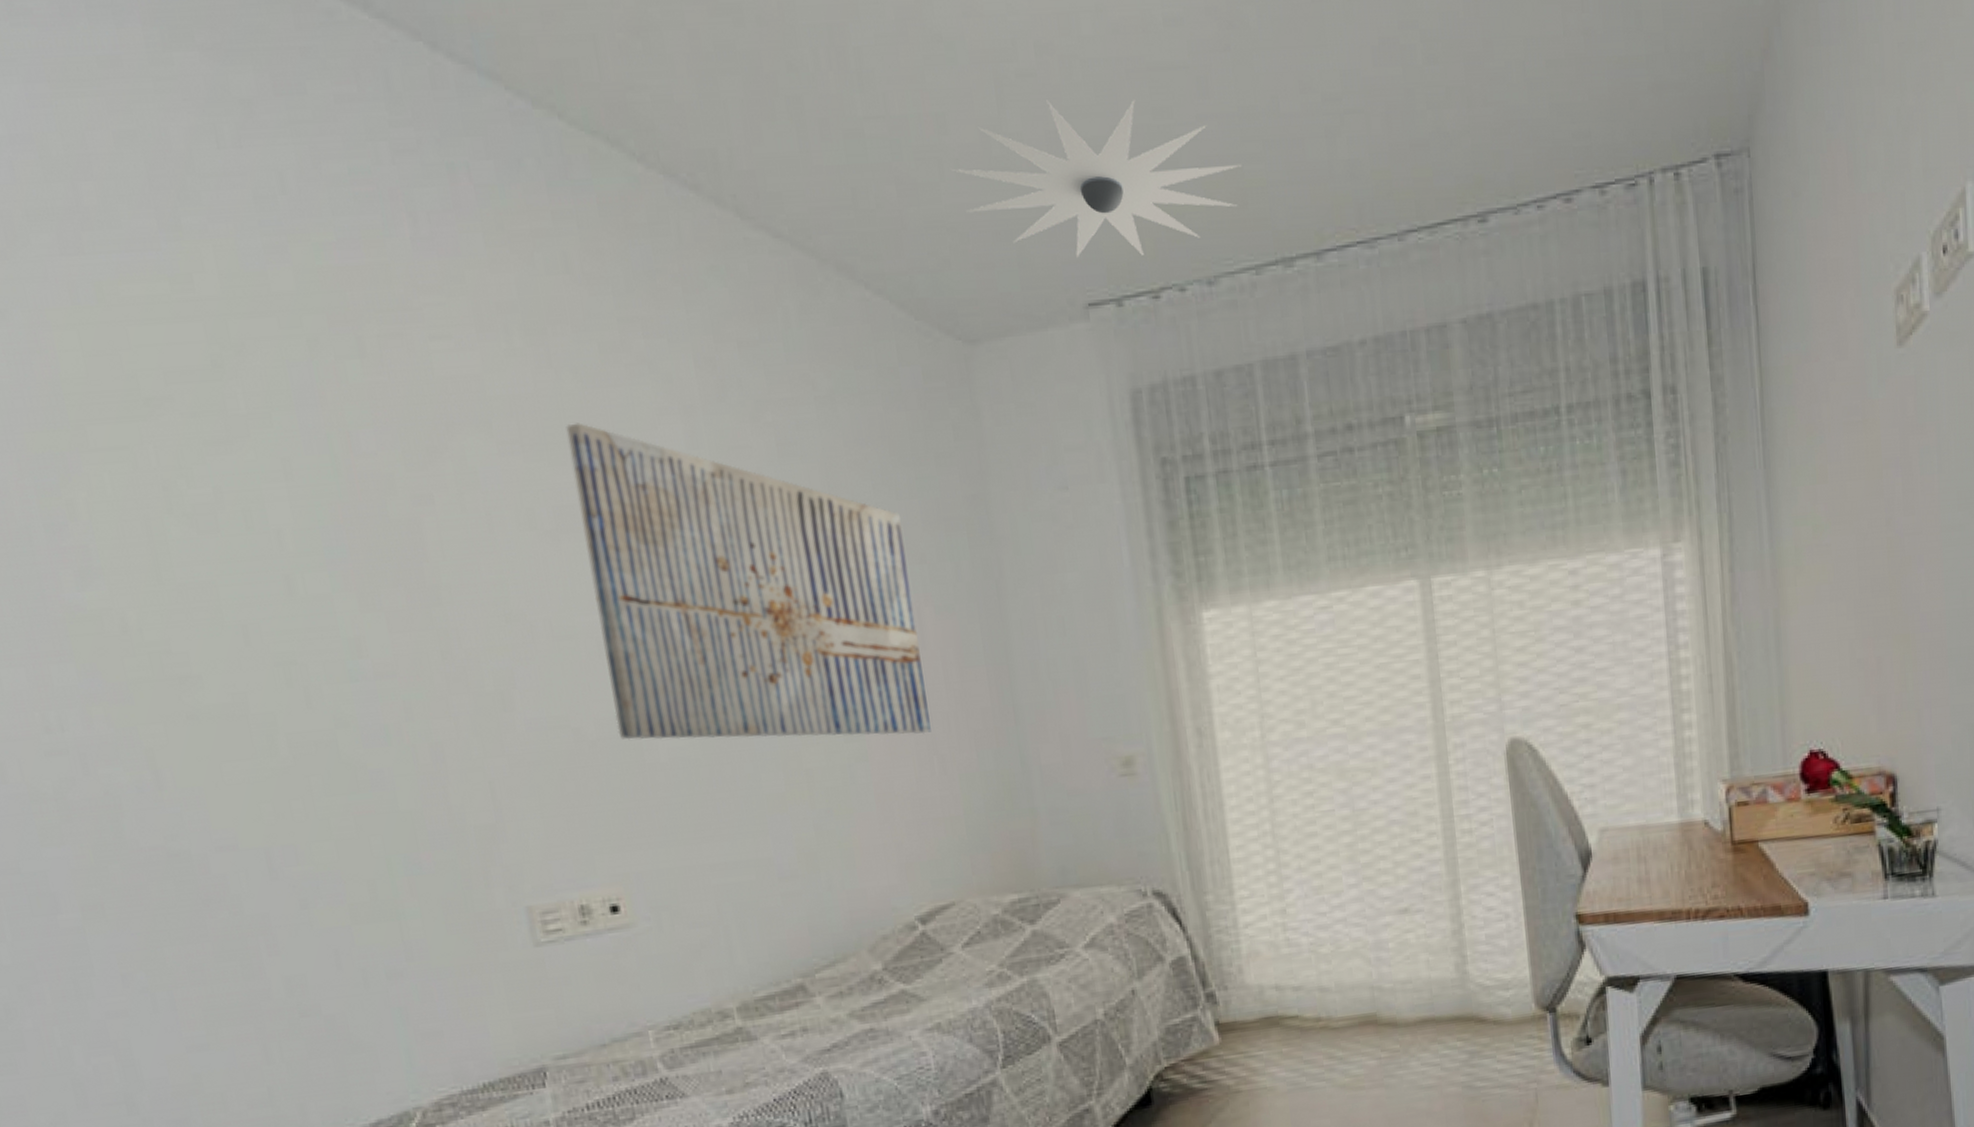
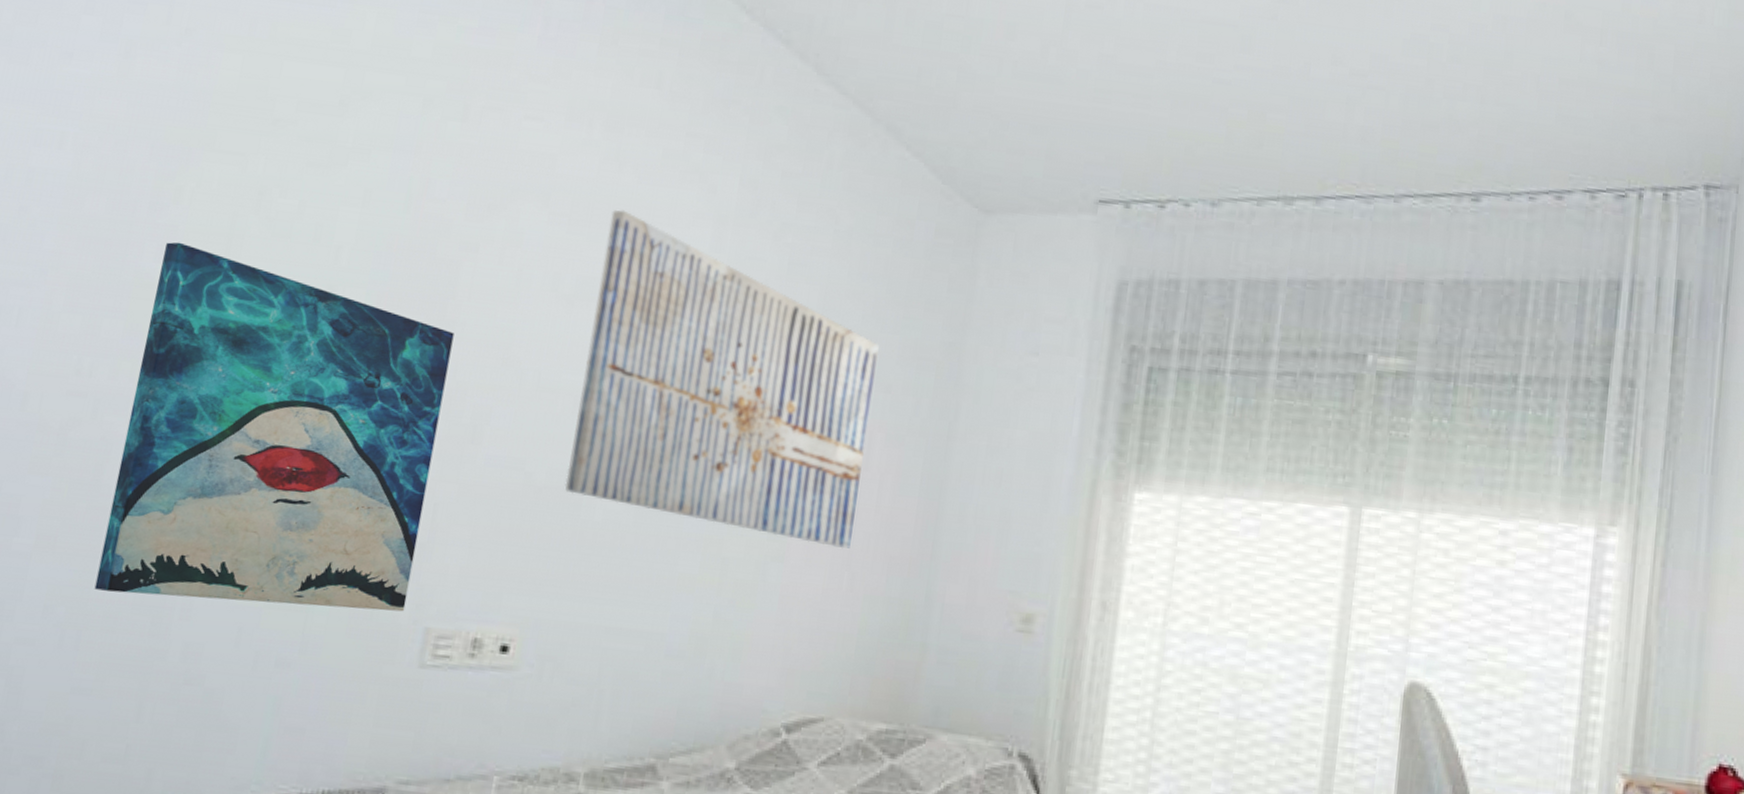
wall art: none [83,563,499,947] -> present [94,242,455,612]
ceiling light: present [950,100,1242,258] -> none [1008,29,1266,171]

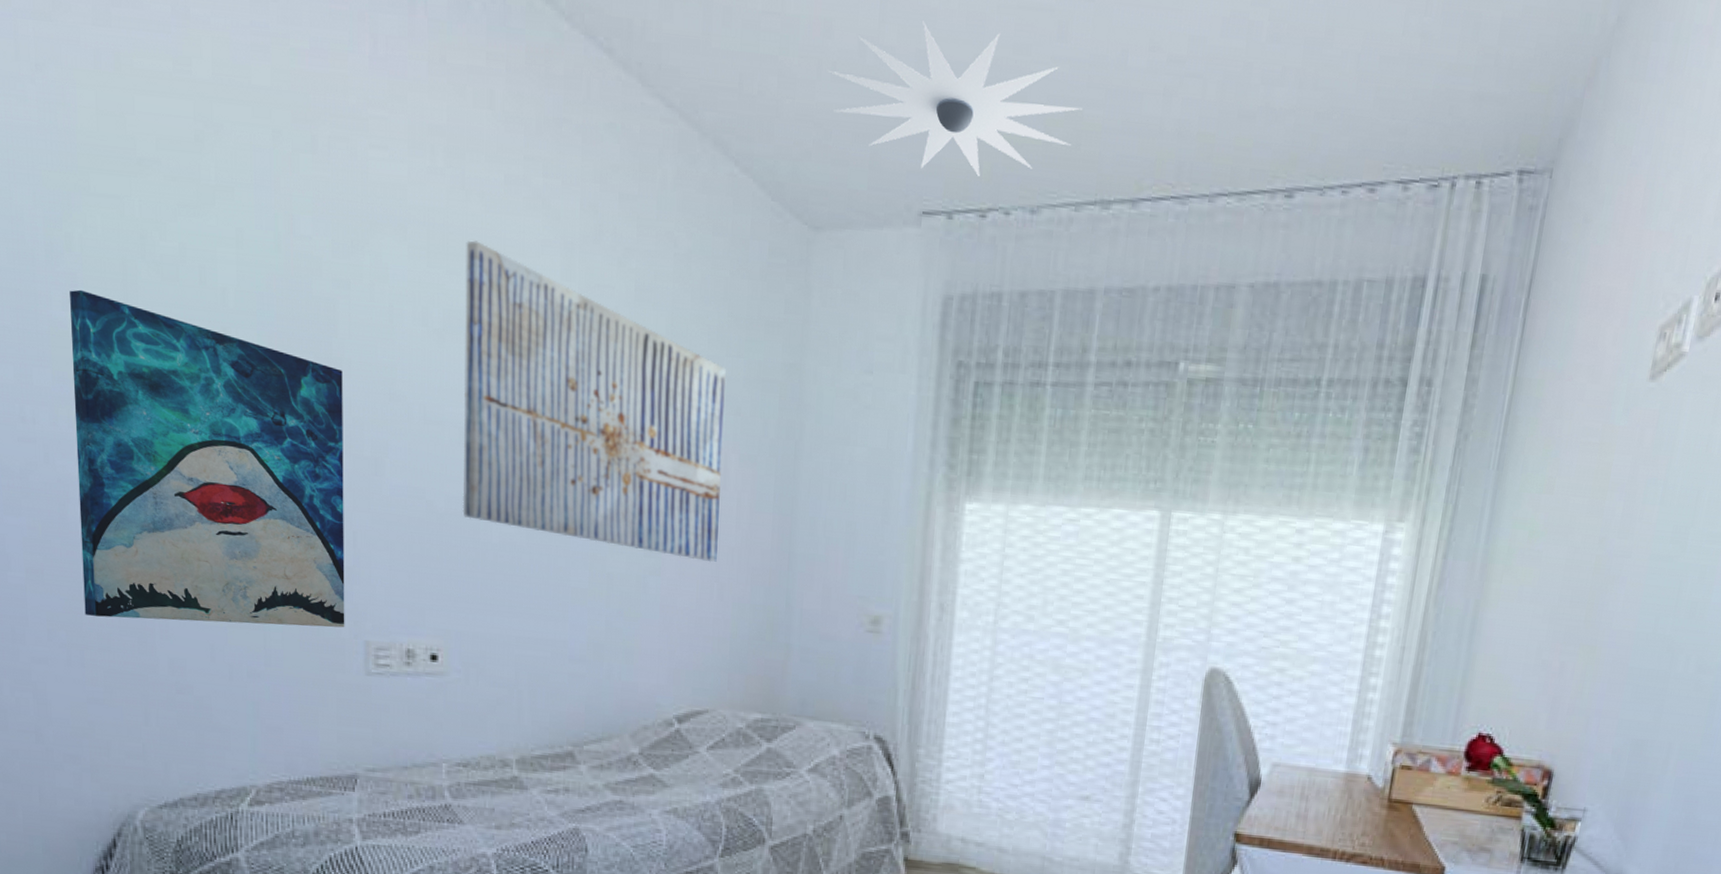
ceiling light: none [1008,29,1266,171] -> present [827,21,1083,177]

